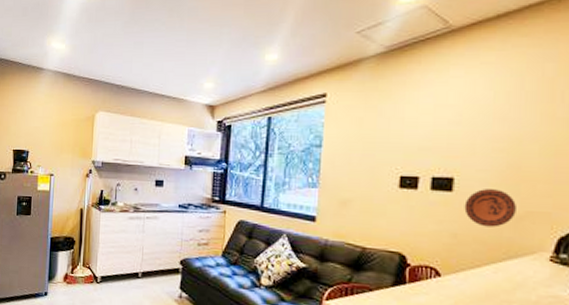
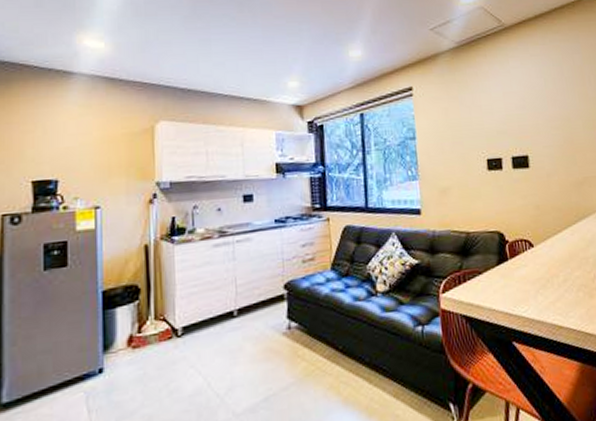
decorative plate: present [464,189,516,227] -> none [540,161,577,196]

